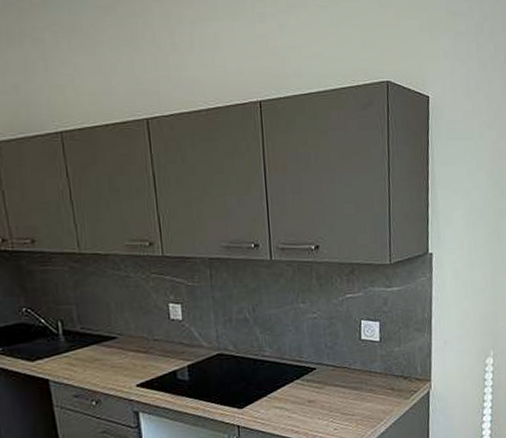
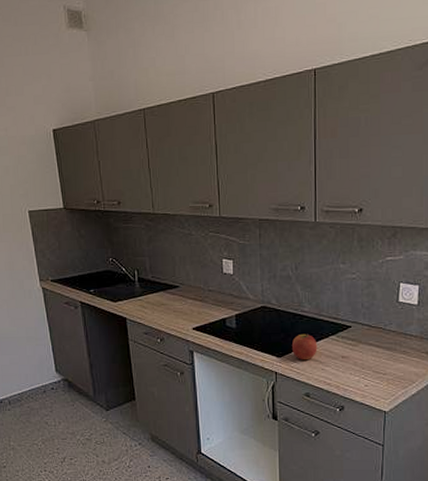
apple: none [254,380,282,410] -> present [292,333,318,361]

